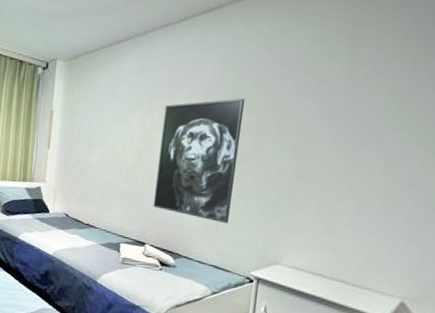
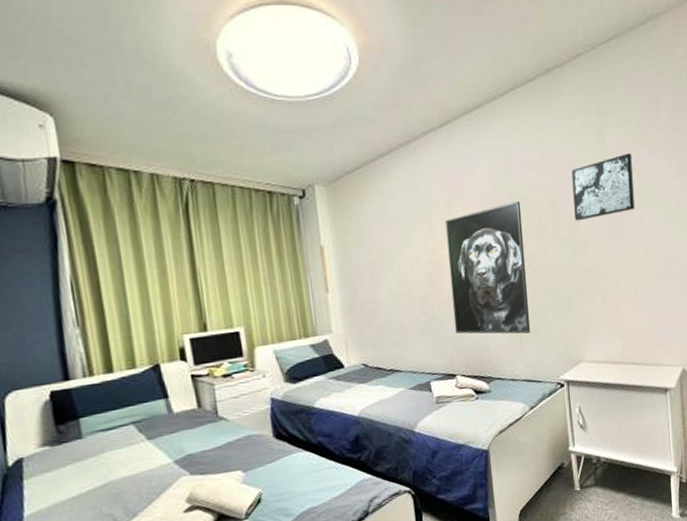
wall art: none [302,67,388,127] -> present [572,153,635,221]

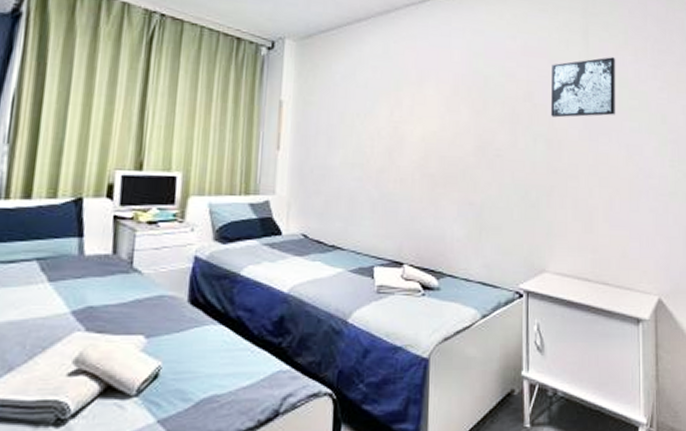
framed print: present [446,200,531,334] -> none [409,86,495,229]

